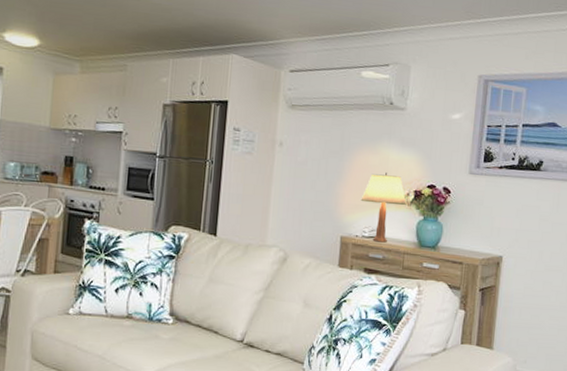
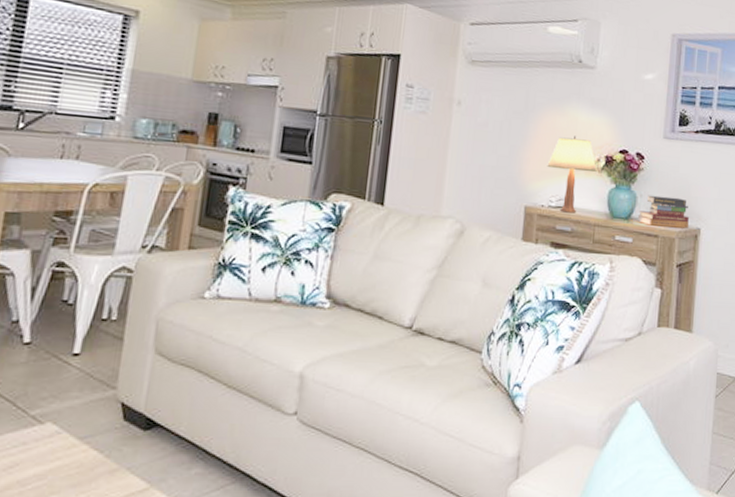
books: none [443,226,492,257] -> present [637,195,689,229]

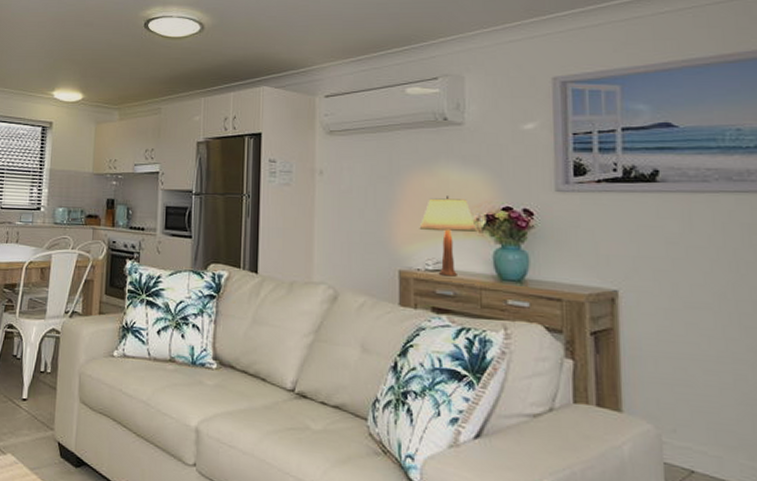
books: present [637,195,689,229] -> none [532,254,601,291]

